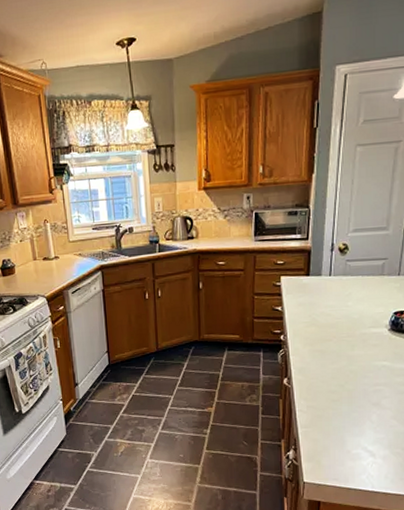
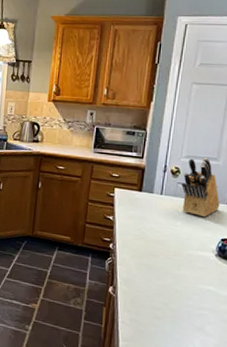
knife block: none [350,228,391,293] -> present [181,158,220,218]

